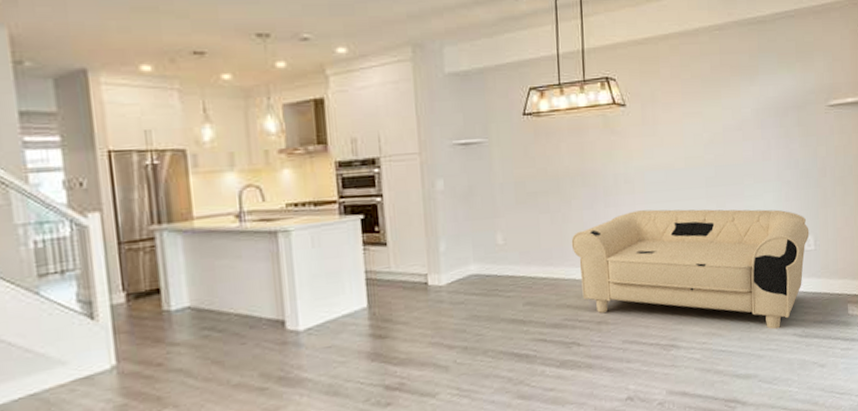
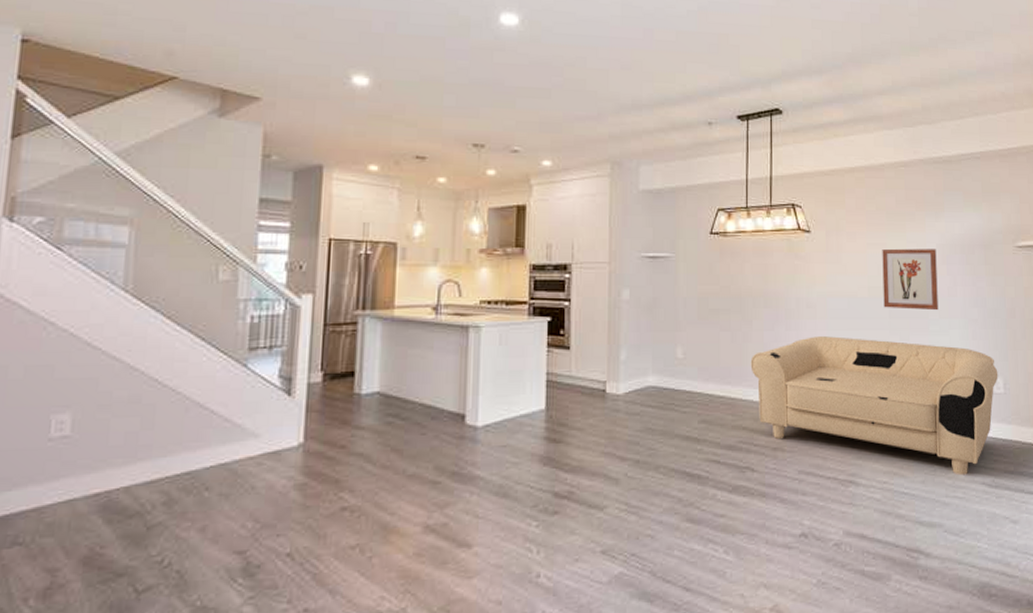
wall art: none [698,114,753,178] -> present [882,248,938,311]

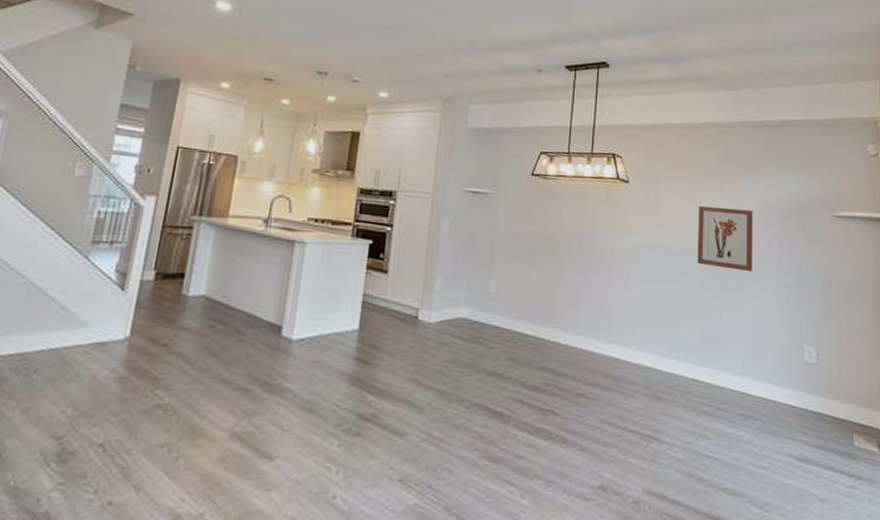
sofa: present [750,336,998,476] -> none [561,285,811,445]

